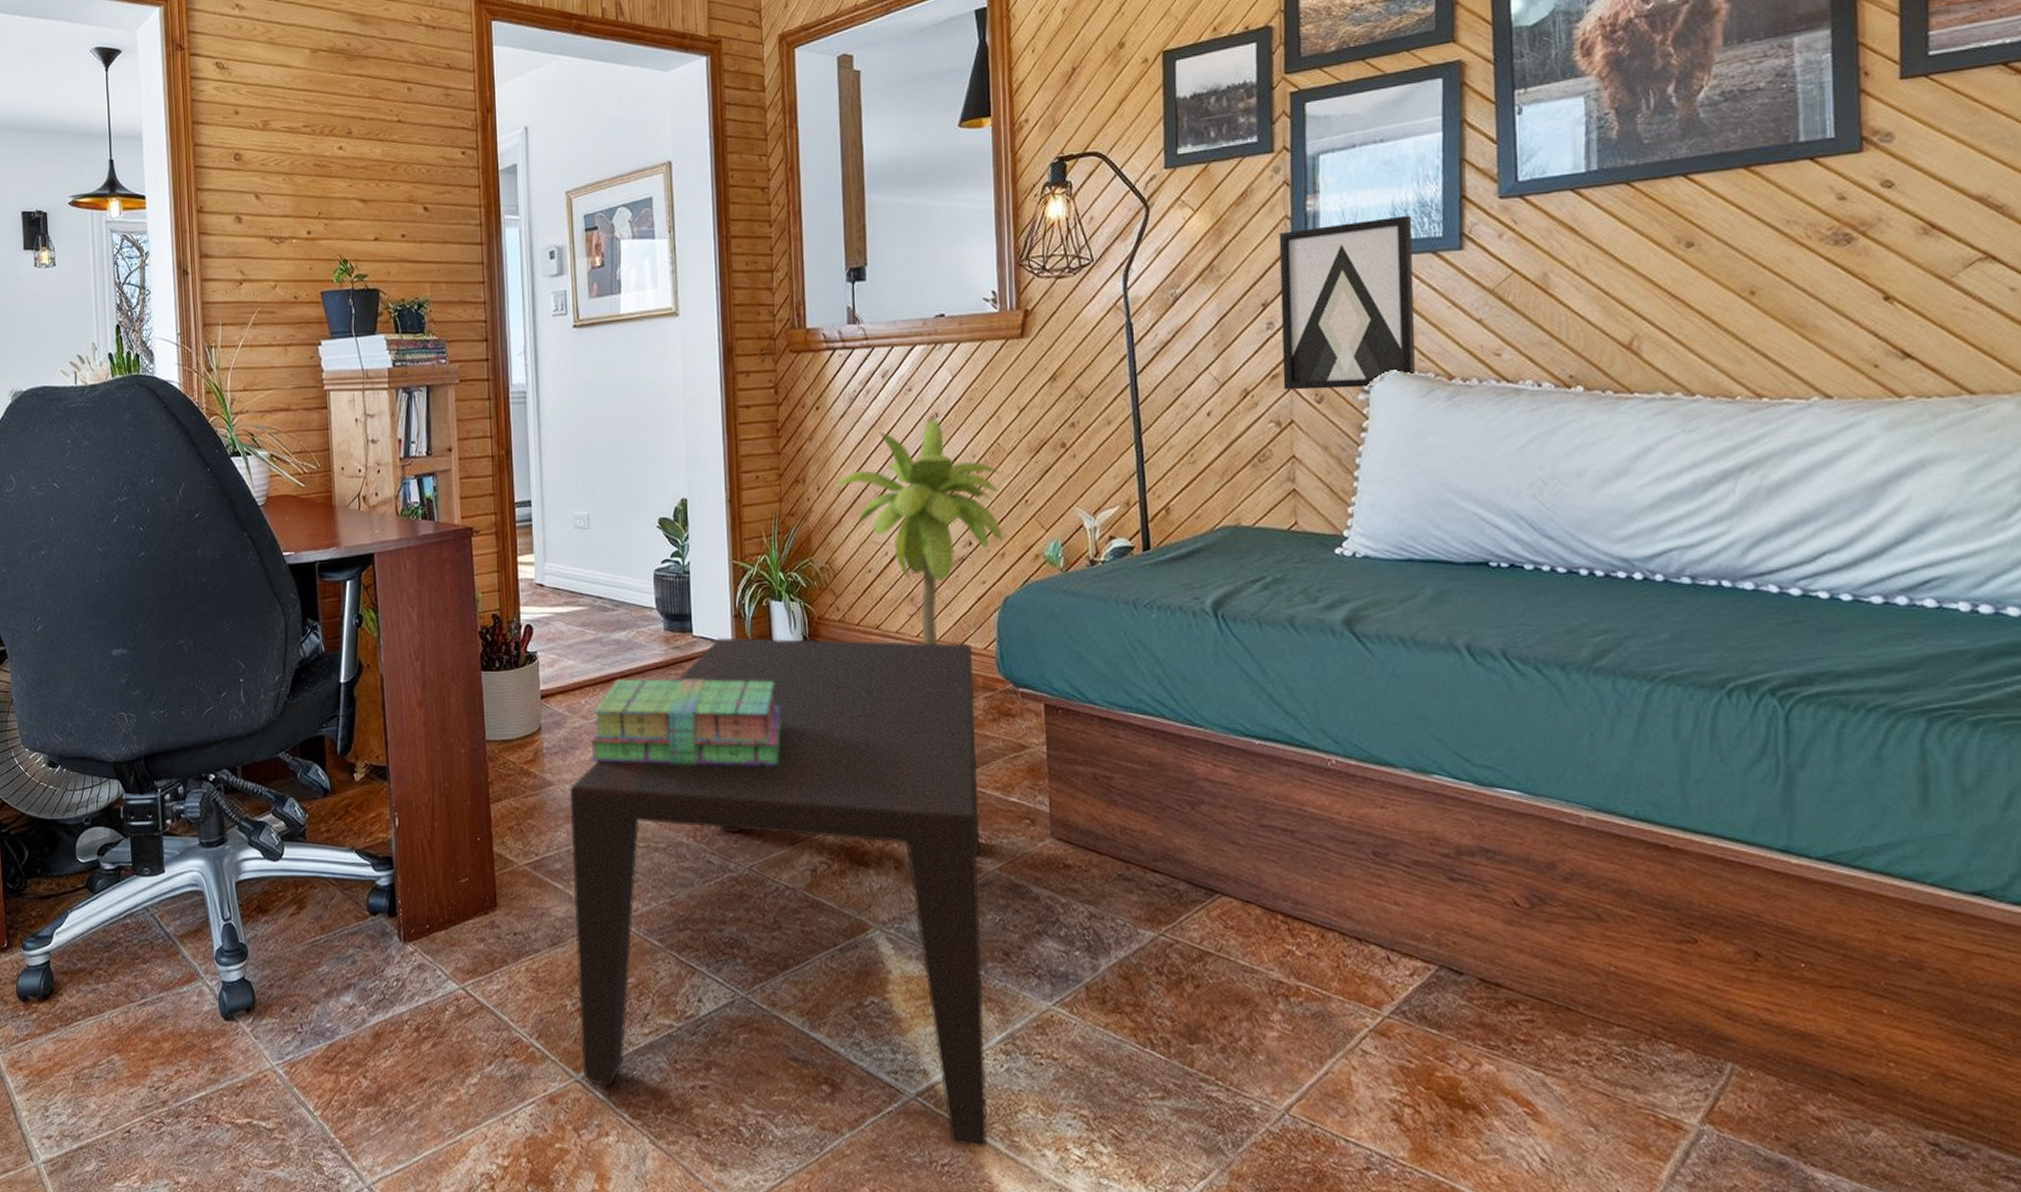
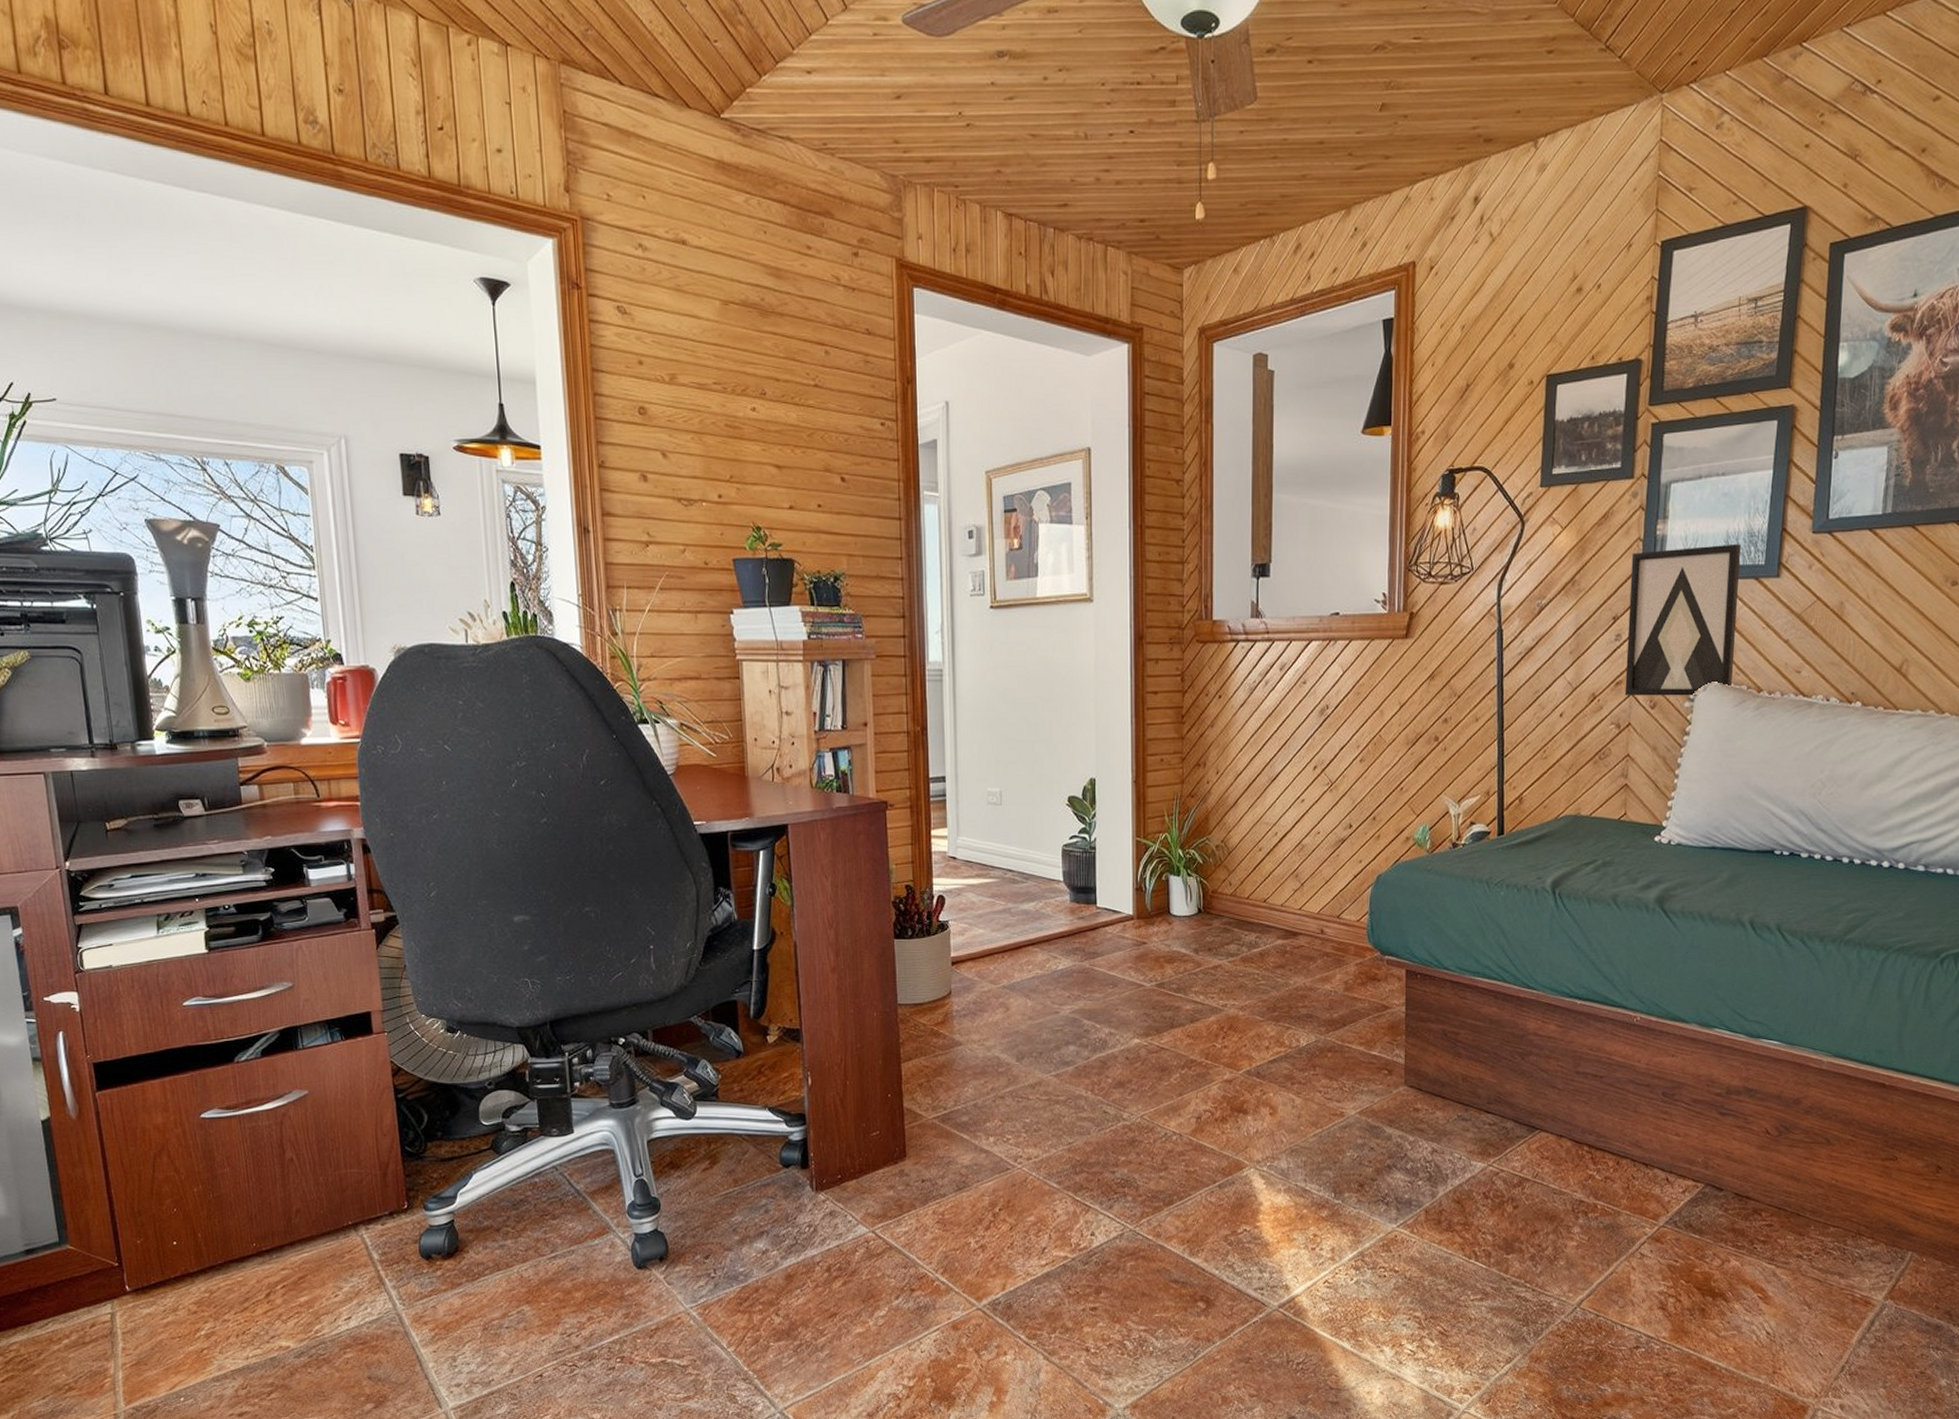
coffee table: present [569,637,988,1148] -> none [977,909,1347,1348]
stack of books: present [588,678,781,766] -> none [996,946,1175,1026]
palm tree: present [833,419,1003,645] -> none [1231,711,1380,917]

